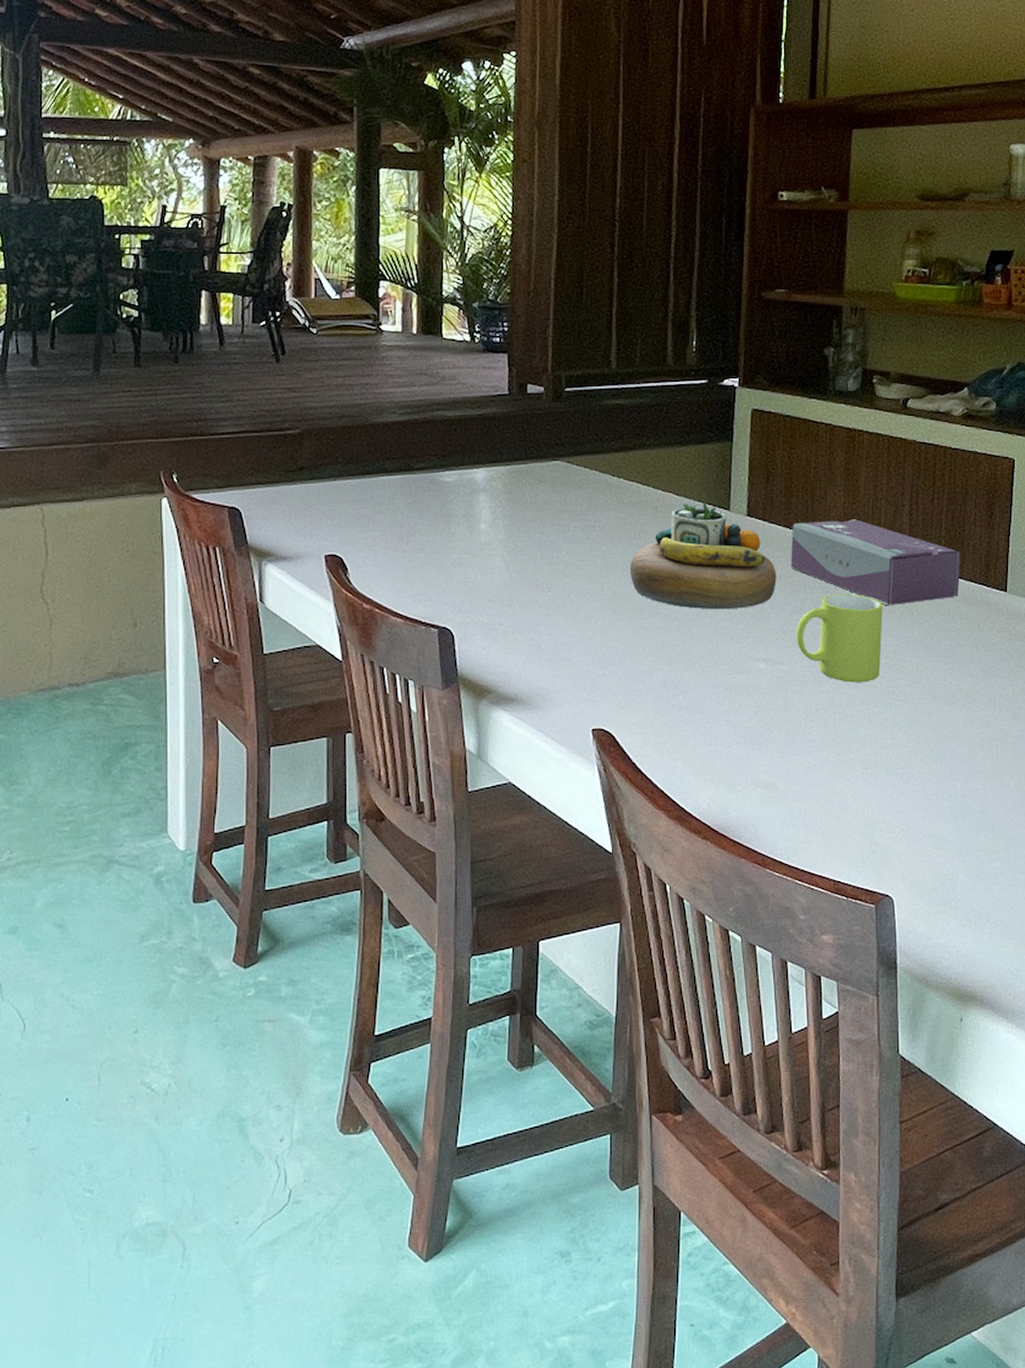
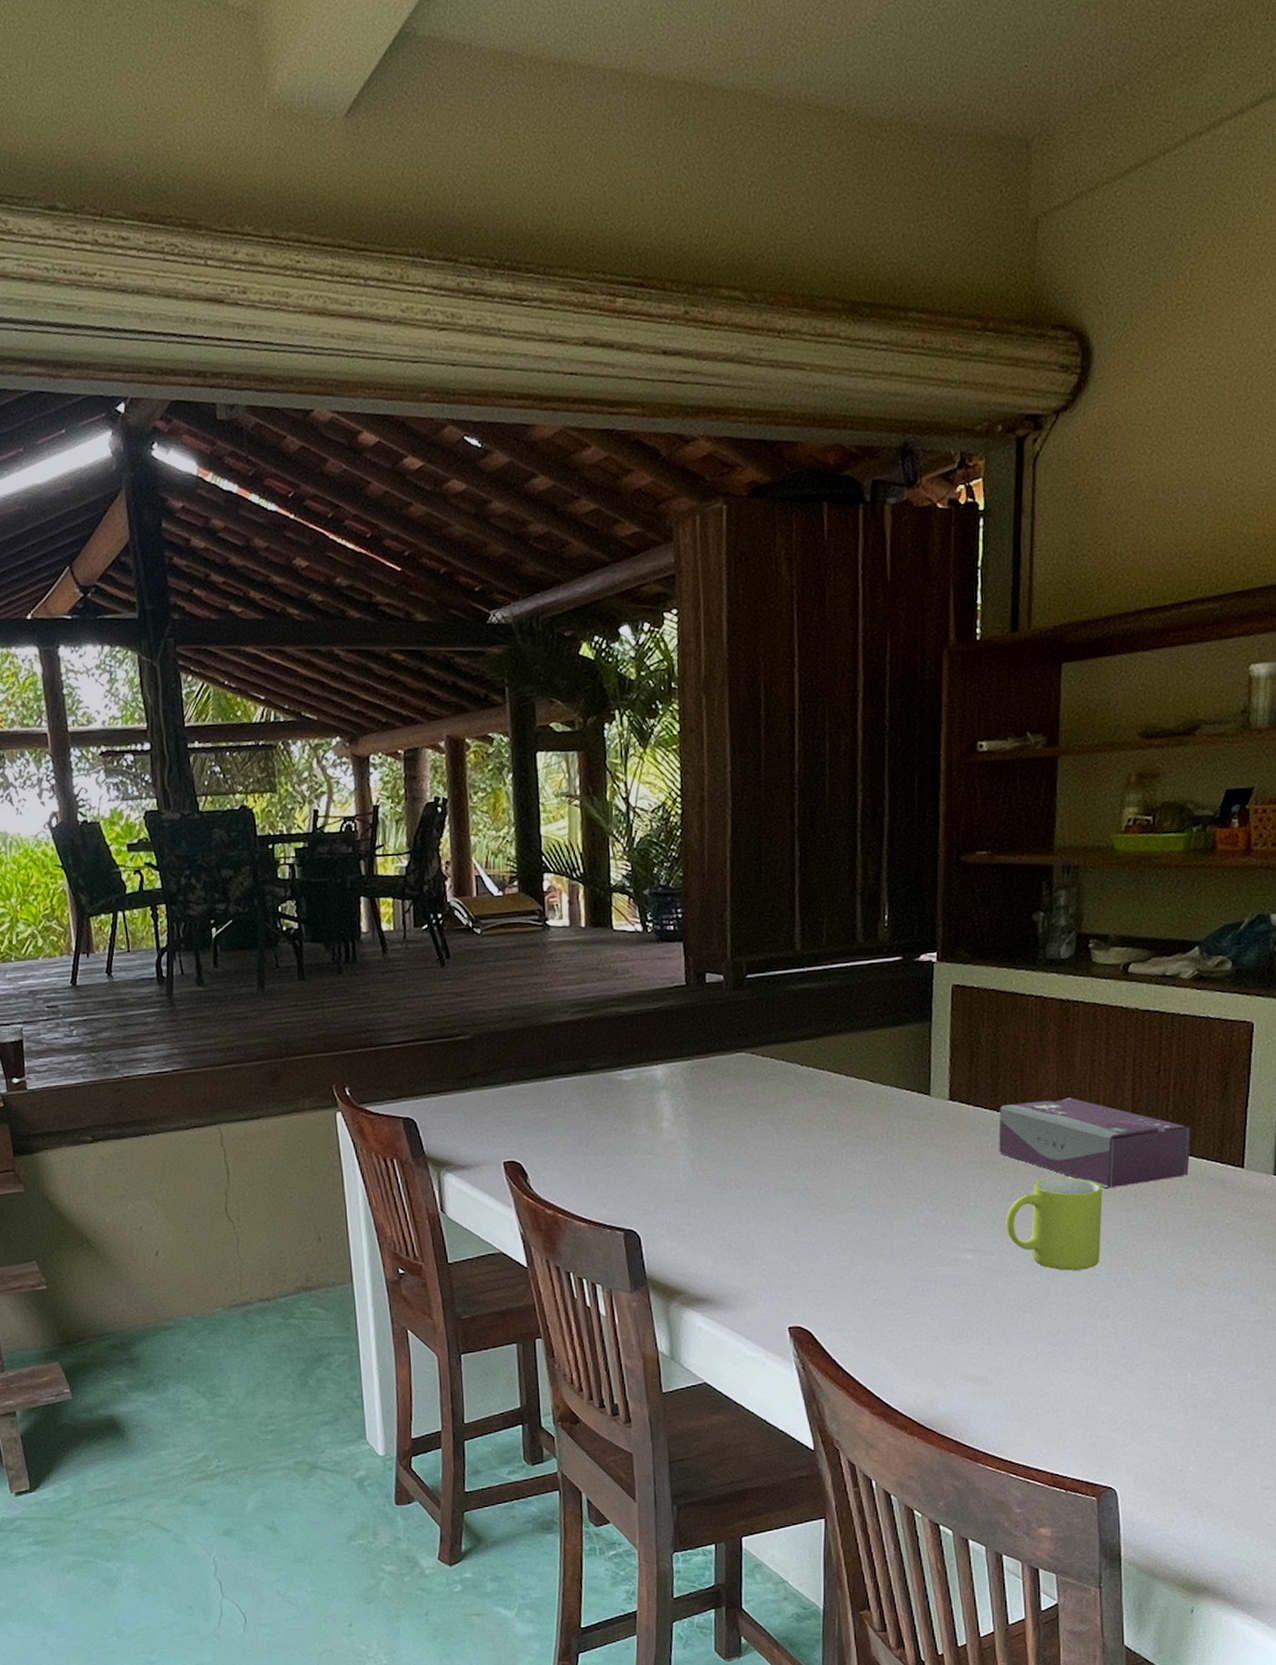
decorative bowl: present [630,501,776,610] -> none [823,1087,983,1201]

